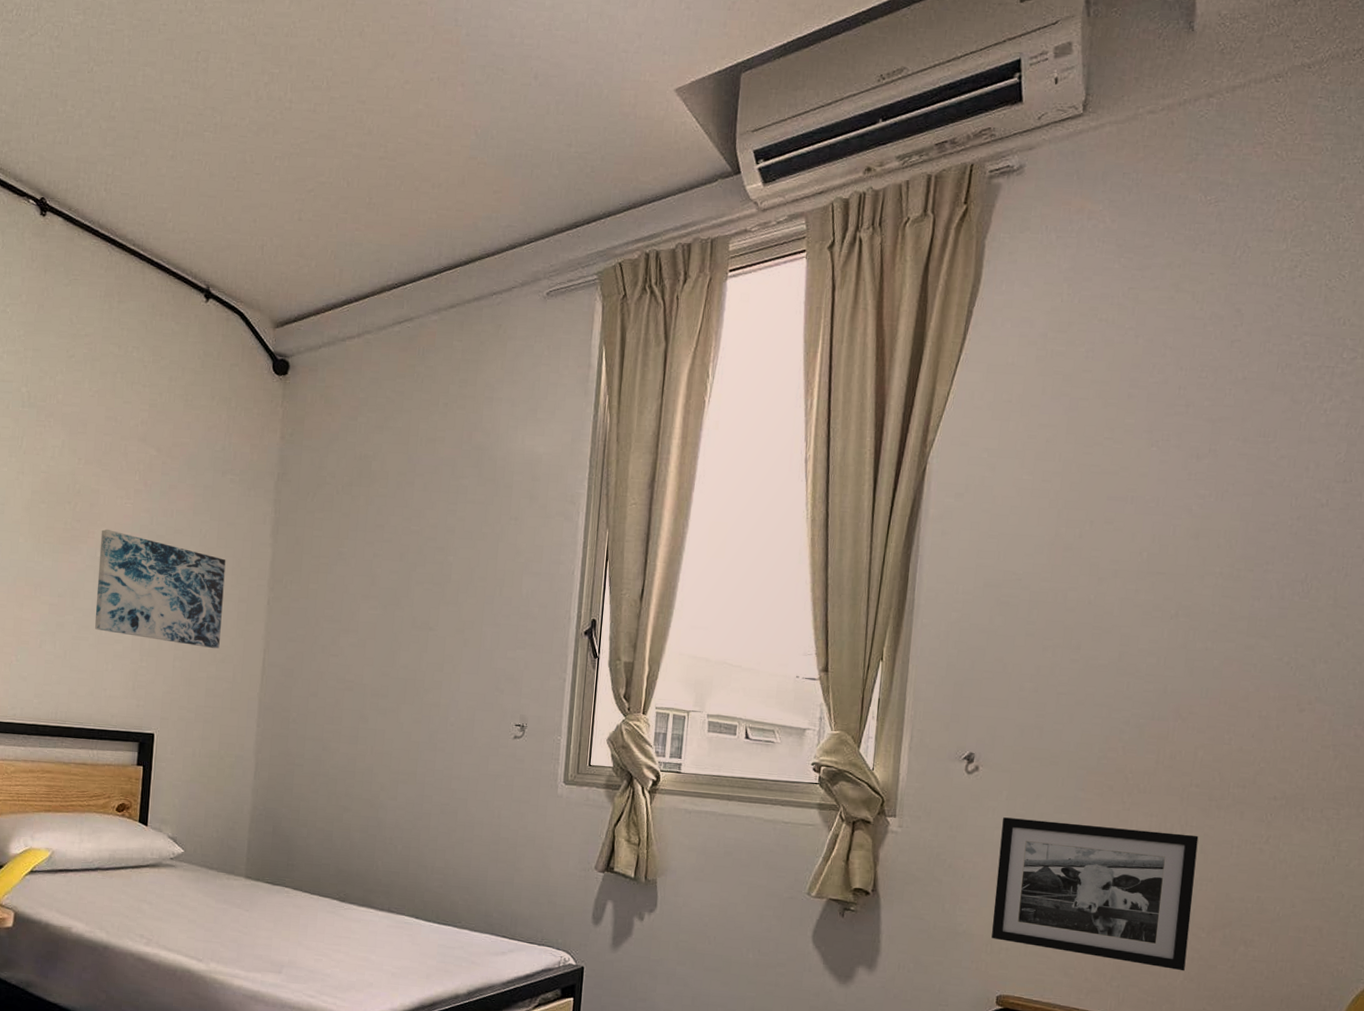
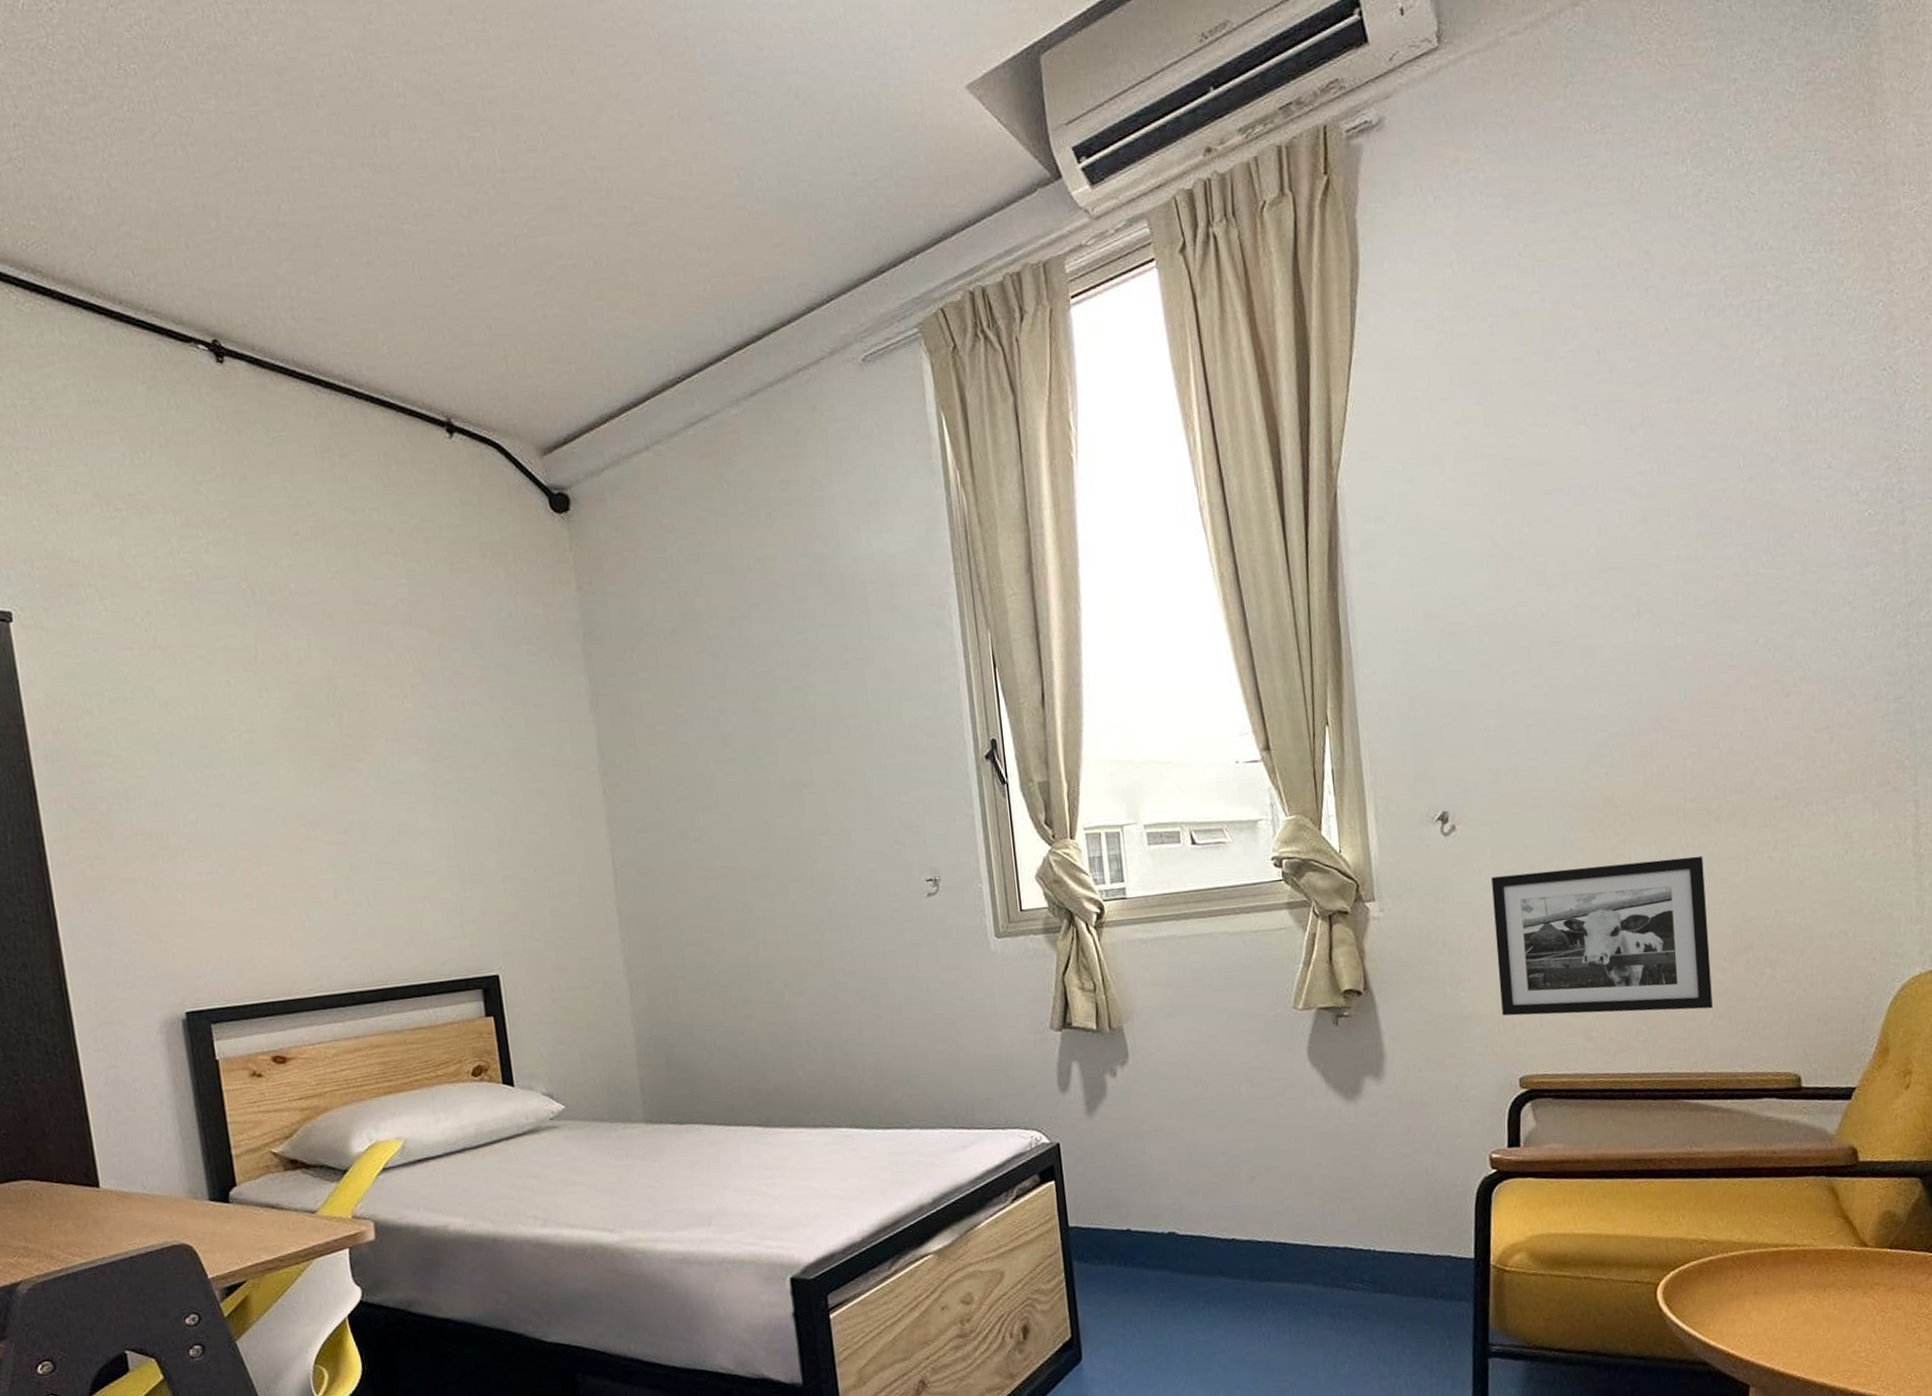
wall art: present [95,529,226,649] -> none [380,739,556,864]

